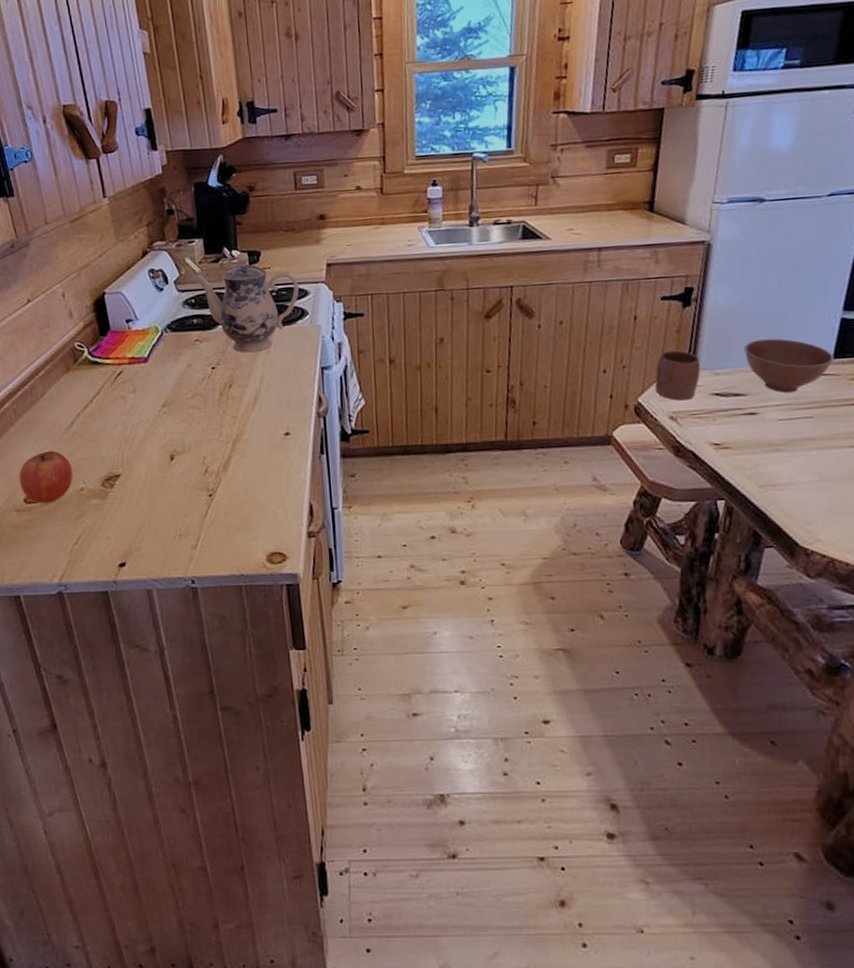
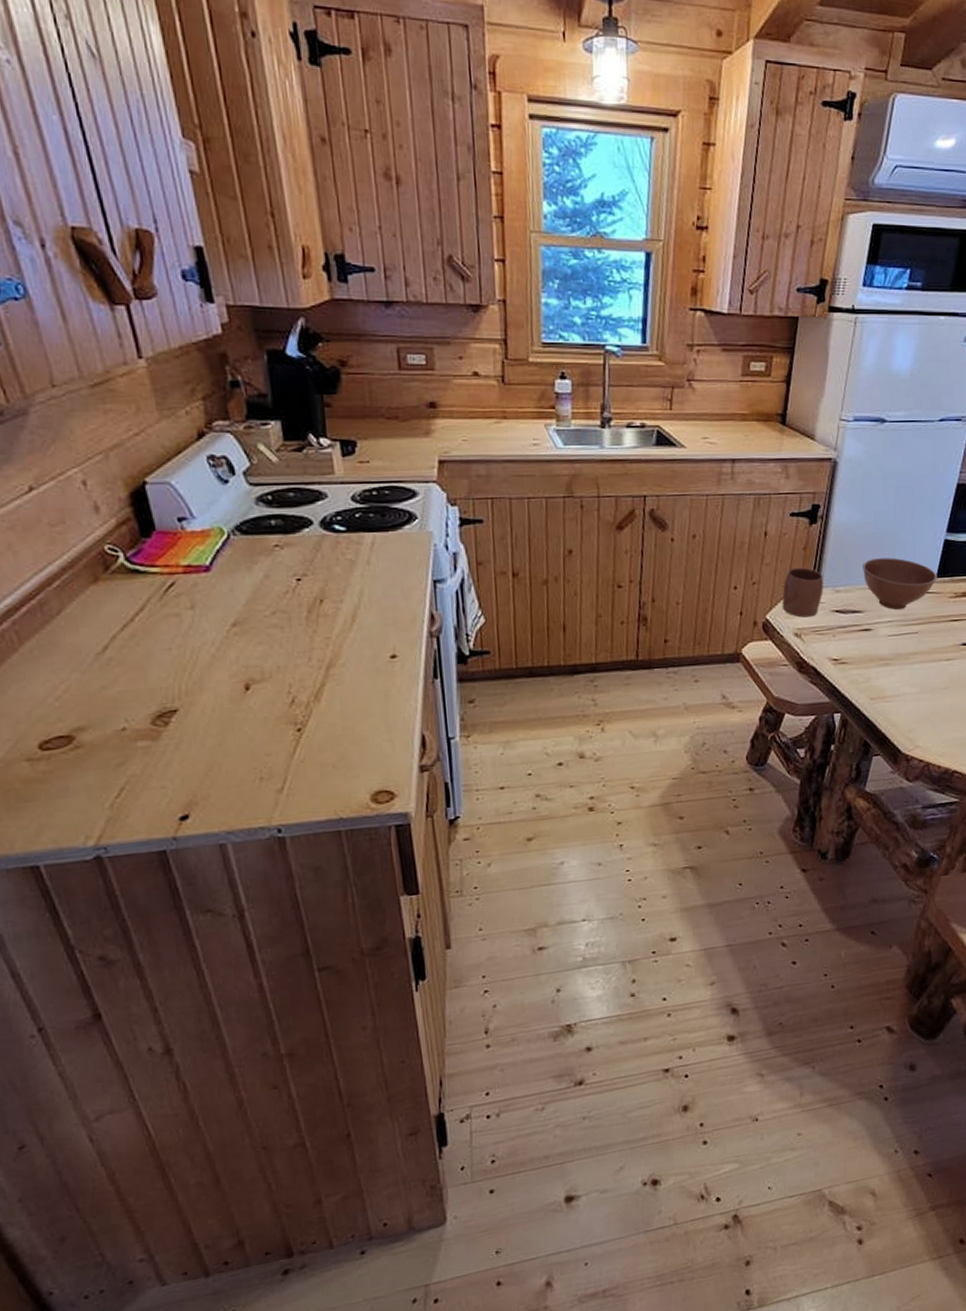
fruit: present [19,450,73,503] -> none [28,682,110,749]
teapot: present [192,252,300,353] -> none [267,441,406,562]

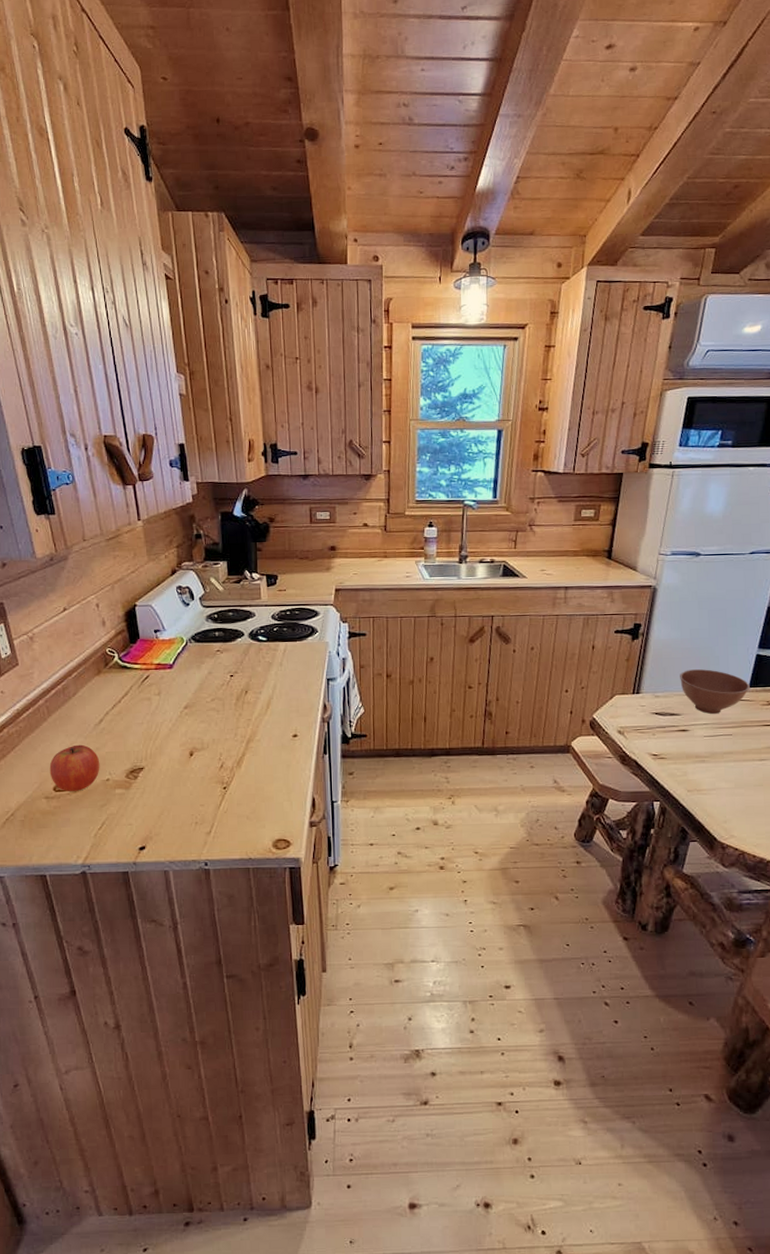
fruit: none [28,682,110,749] -> present [49,744,100,791]
mug: present [782,567,824,618] -> none [607,675,644,718]

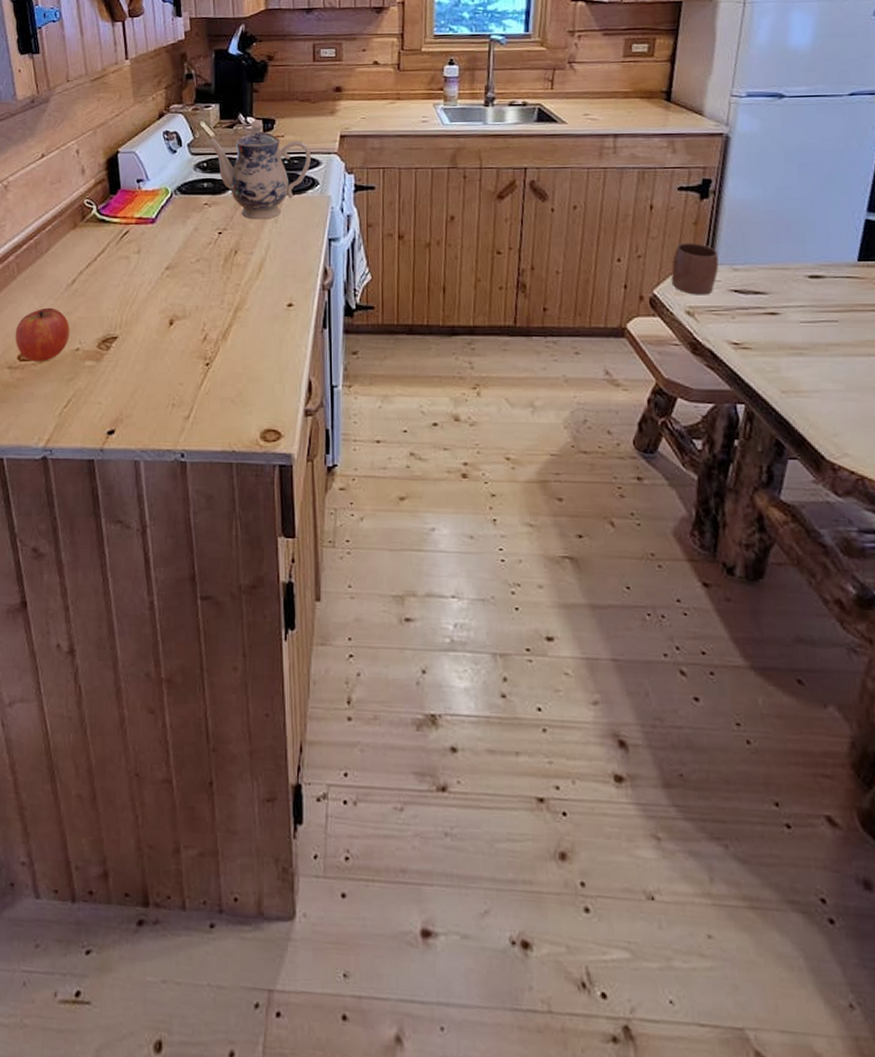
teapot: none [215,576,311,664] -> present [206,120,312,220]
mug: none [607,675,644,718] -> present [671,242,719,295]
bowl: present [680,669,750,714] -> none [764,237,859,293]

